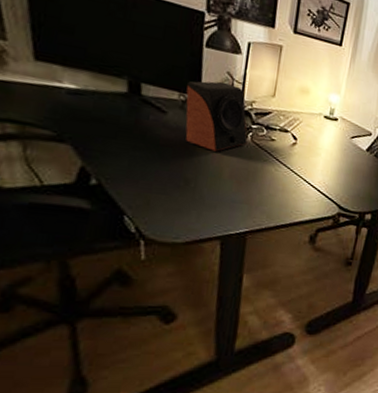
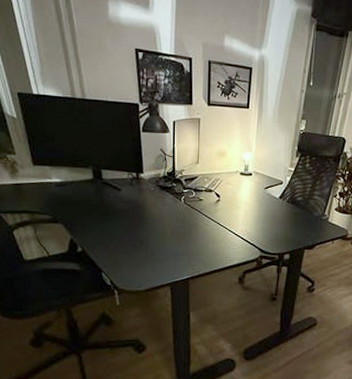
speaker: present [185,81,248,152] -> none [133,158,181,216]

